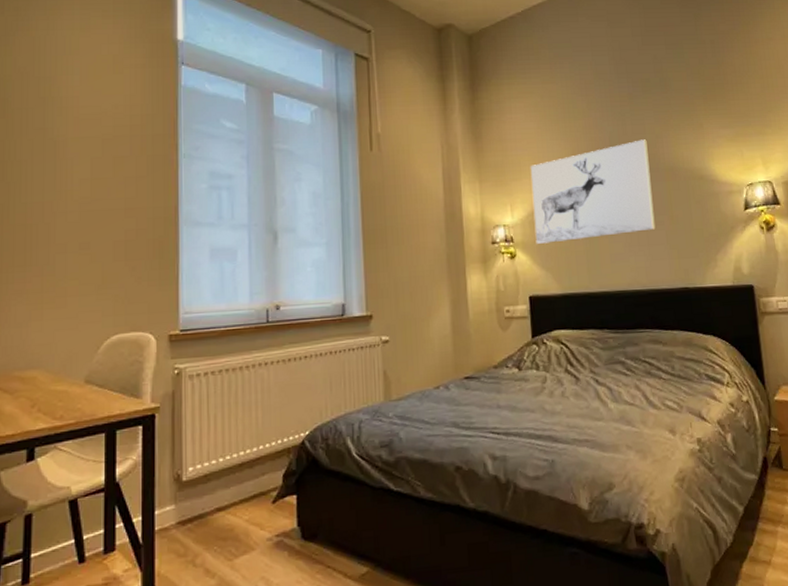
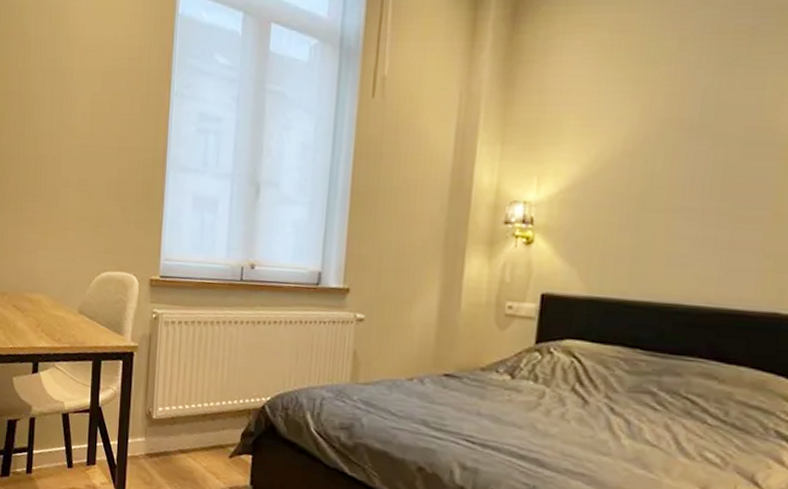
wall art: present [530,139,656,244] -> none [563,98,764,231]

